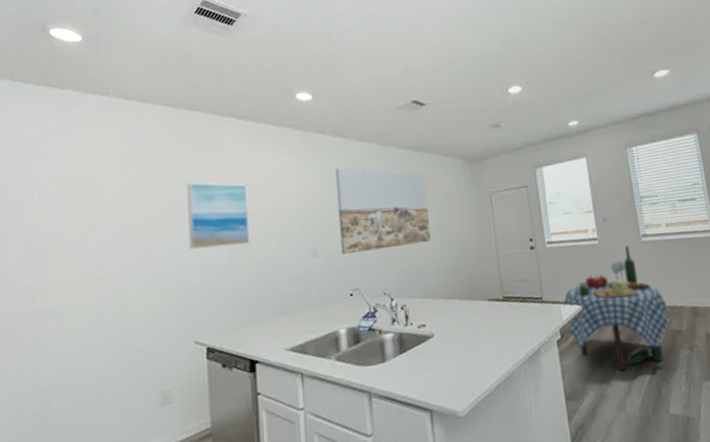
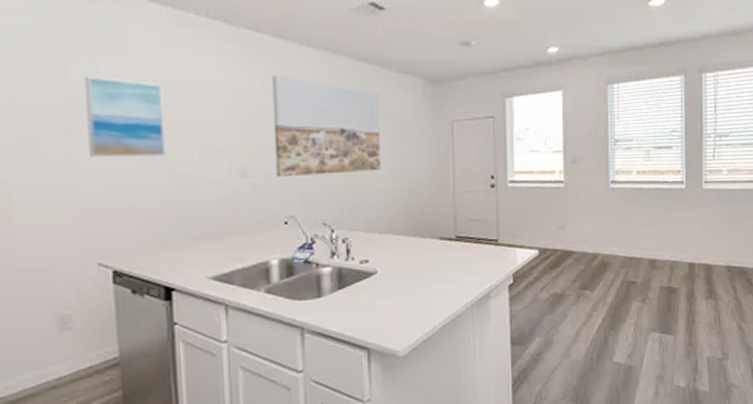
dining table: present [563,246,670,372] -> none [519,192,627,320]

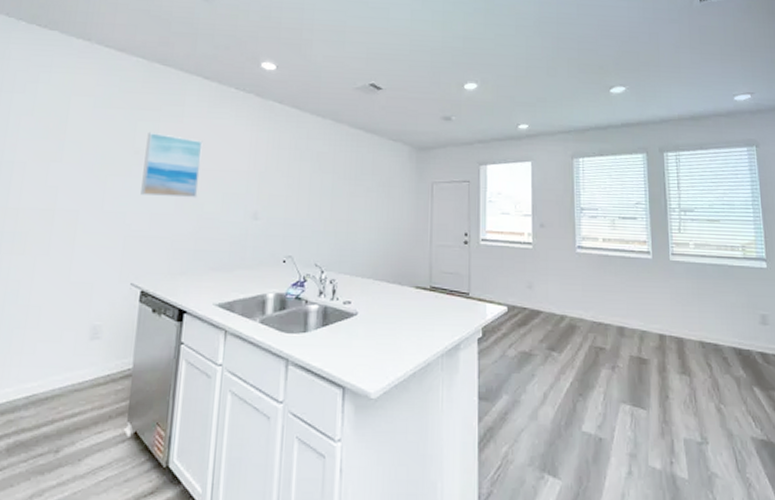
wall art: present [271,75,381,178] -> none [281,138,371,222]

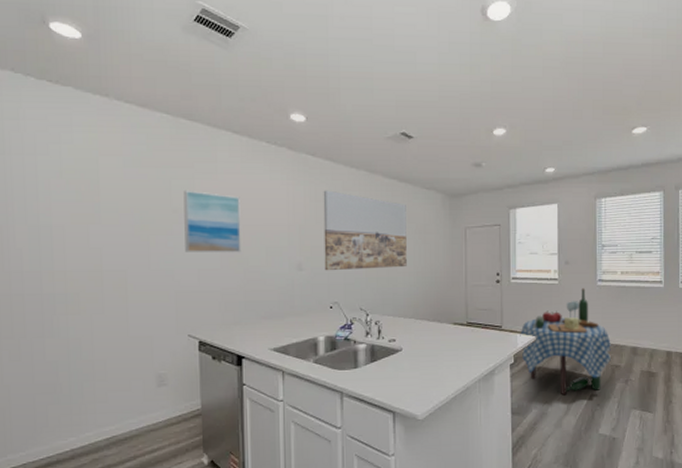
wall art: none [281,138,371,222] -> present [323,190,407,271]
dining table: none [489,255,595,380] -> present [520,288,612,396]

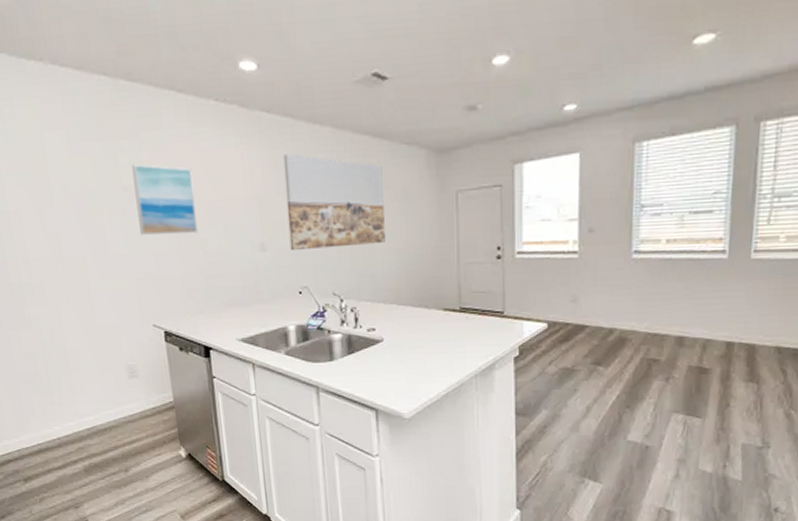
dining table: present [520,288,612,396] -> none [527,263,650,395]

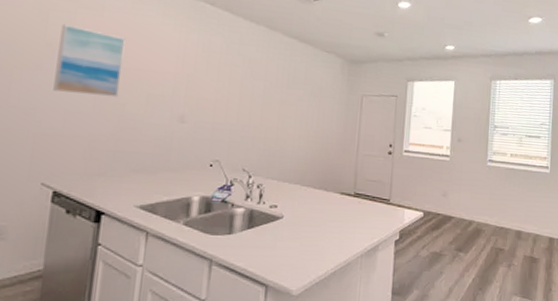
wall art: present [283,154,385,251] -> none [209,41,304,130]

